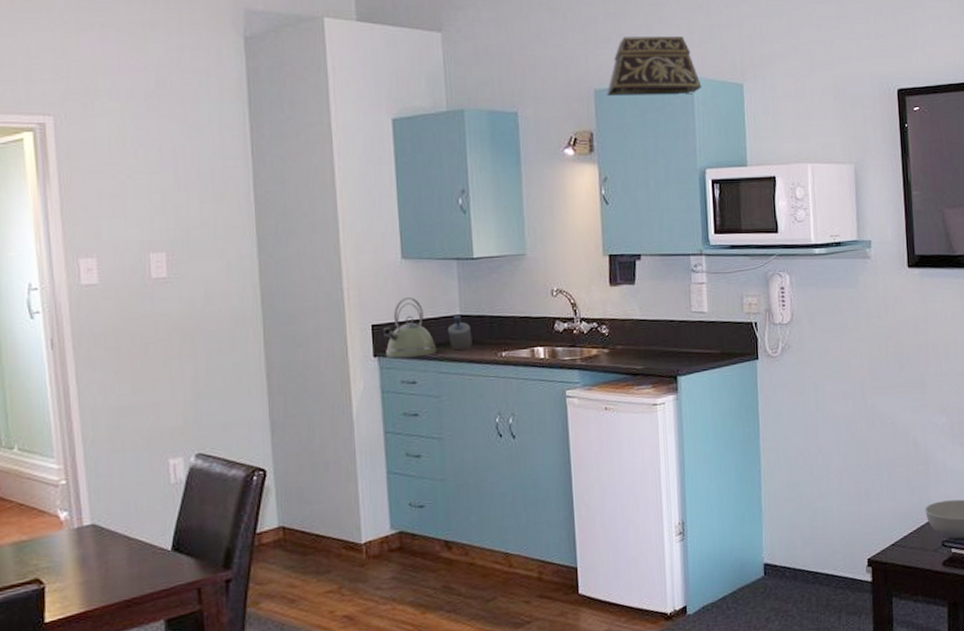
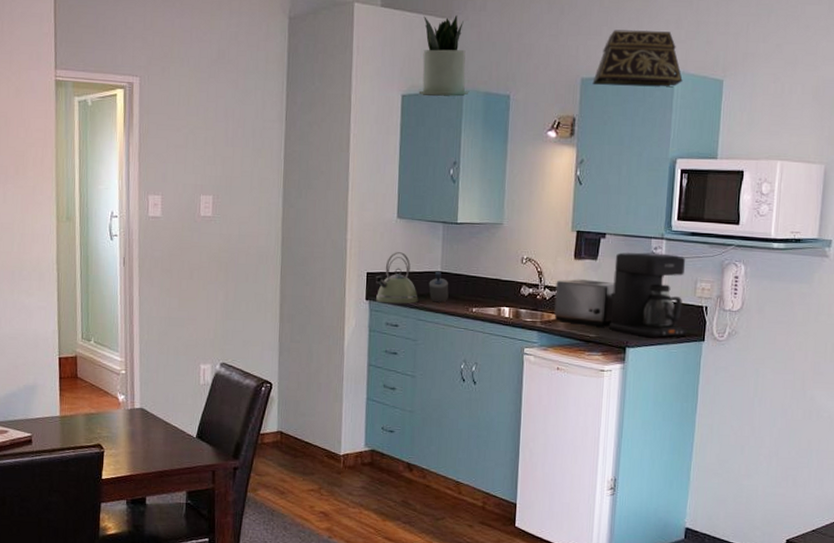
planter: none [409,28,471,119] -> present [418,15,470,97]
toaster: none [593,306,659,357] -> present [554,278,615,327]
coffee maker: none [654,270,740,363] -> present [609,252,688,338]

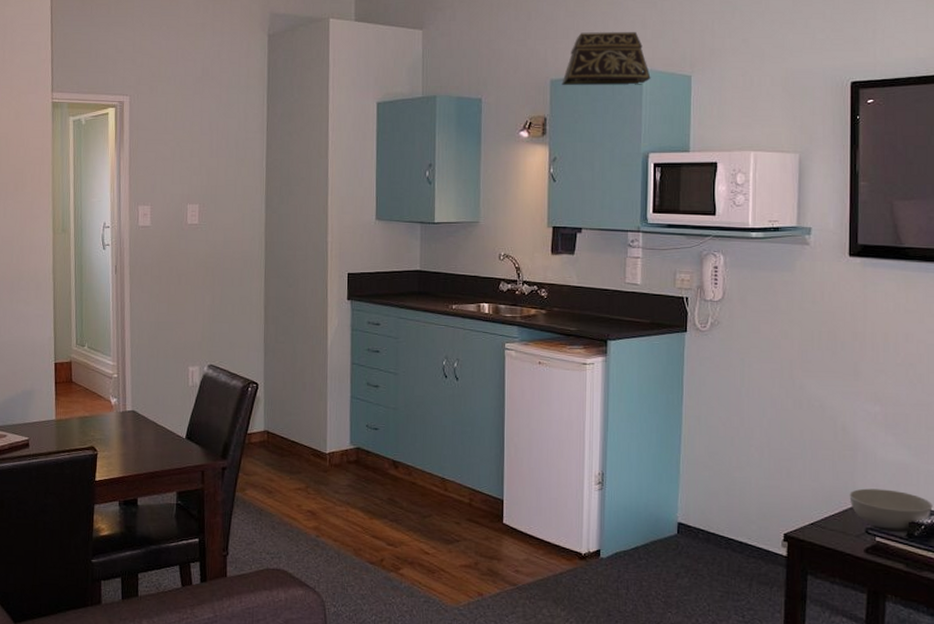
kettle: present [375,252,419,305] -> none [356,253,400,303]
planter: present [418,15,470,97] -> none [393,26,442,103]
soap dispenser: present [428,271,449,303] -> none [408,270,429,301]
toaster: present [554,278,615,327] -> none [534,273,593,320]
coffee maker: present [609,252,688,338] -> none [590,245,669,330]

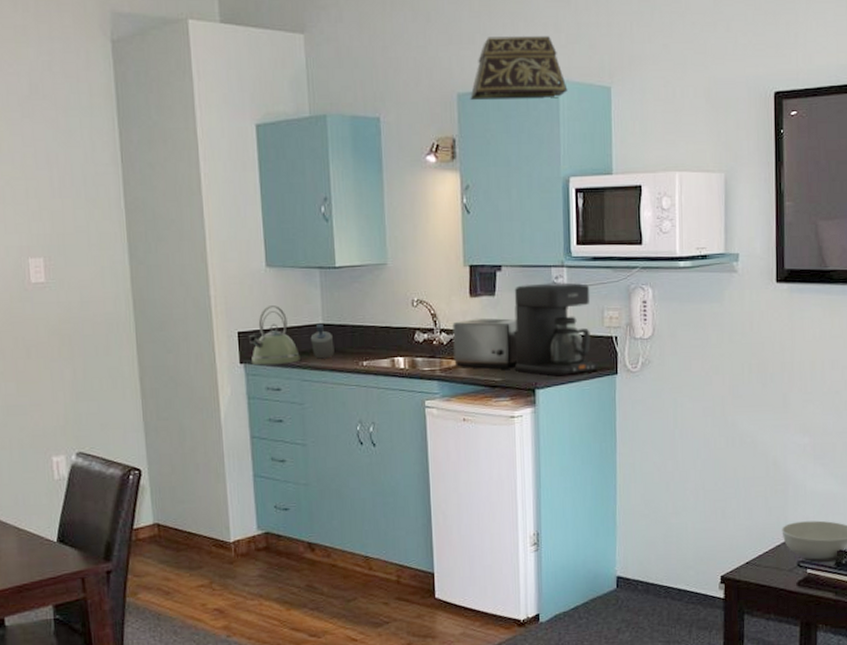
kettle: none [356,253,400,303] -> present [249,305,302,366]
soap dispenser: none [408,270,429,301] -> present [310,323,335,359]
toaster: none [534,273,593,320] -> present [452,317,518,370]
coffee maker: none [590,245,669,330] -> present [514,282,599,376]

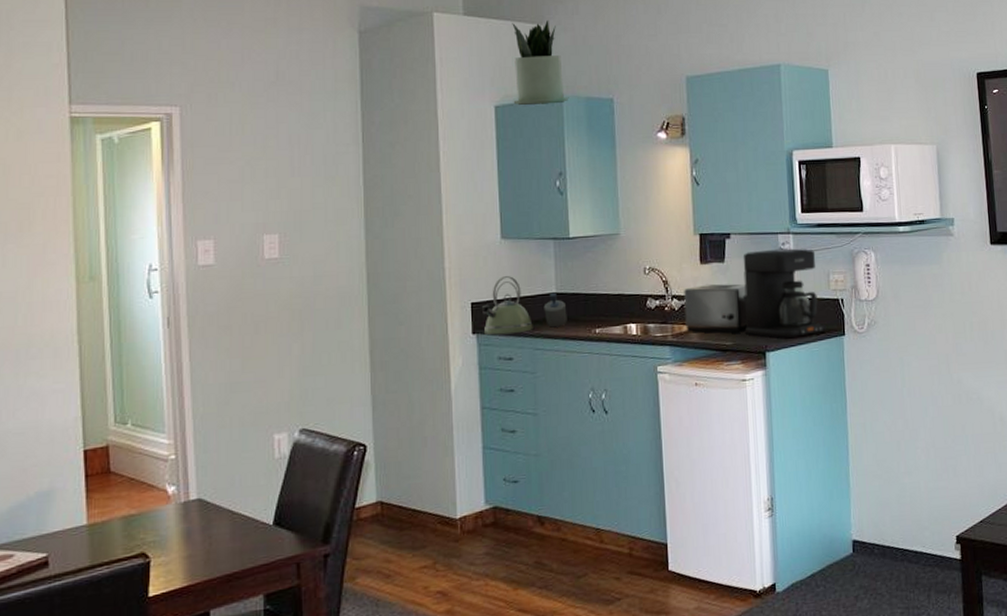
planter: none [271,29,334,125] -> present [512,20,569,106]
decorative box: present [470,36,568,101] -> none [698,26,789,83]

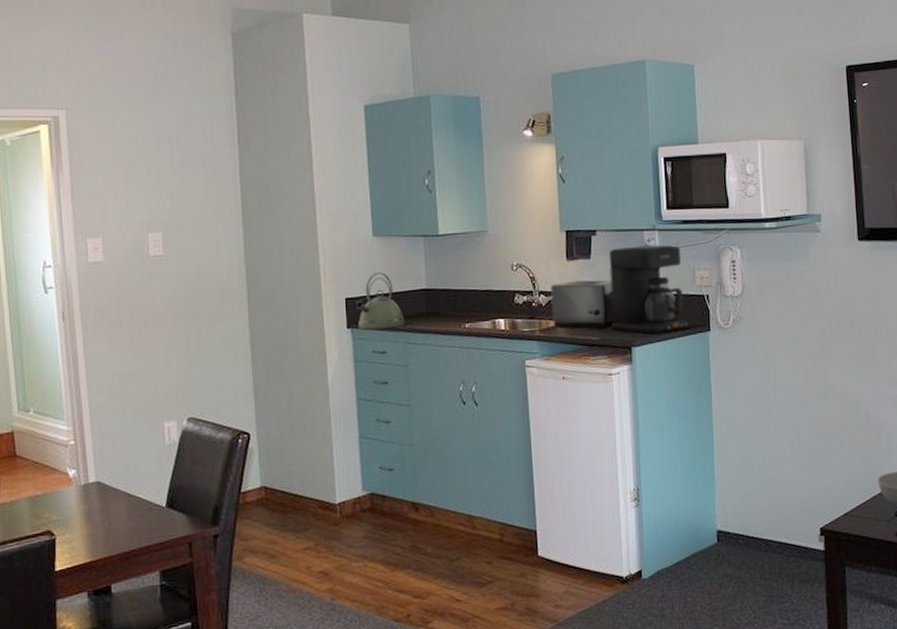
planter: present [512,20,569,106] -> none [379,19,436,105]
soap dispenser: present [543,292,567,328] -> none [415,288,438,322]

